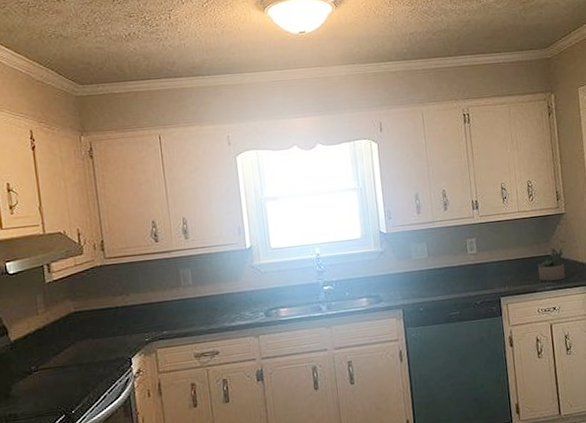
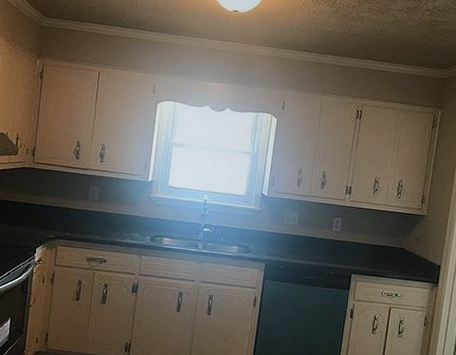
succulent plant: present [537,247,565,281] -> none [389,242,416,272]

